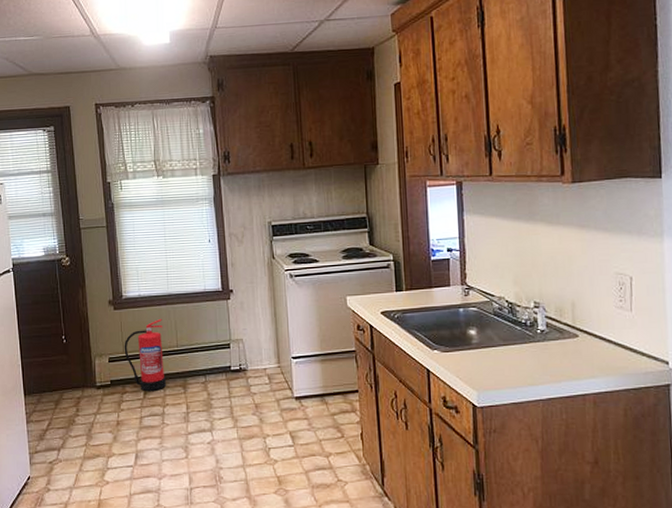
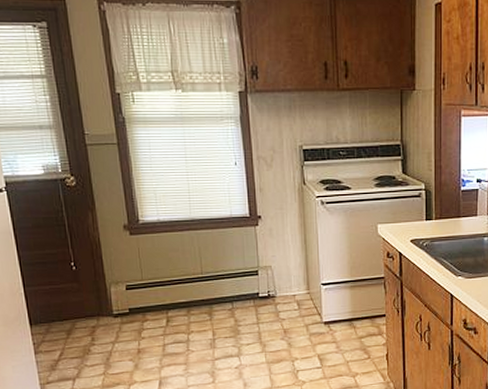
fire extinguisher: present [124,318,166,392] -> none [142,244,190,320]

